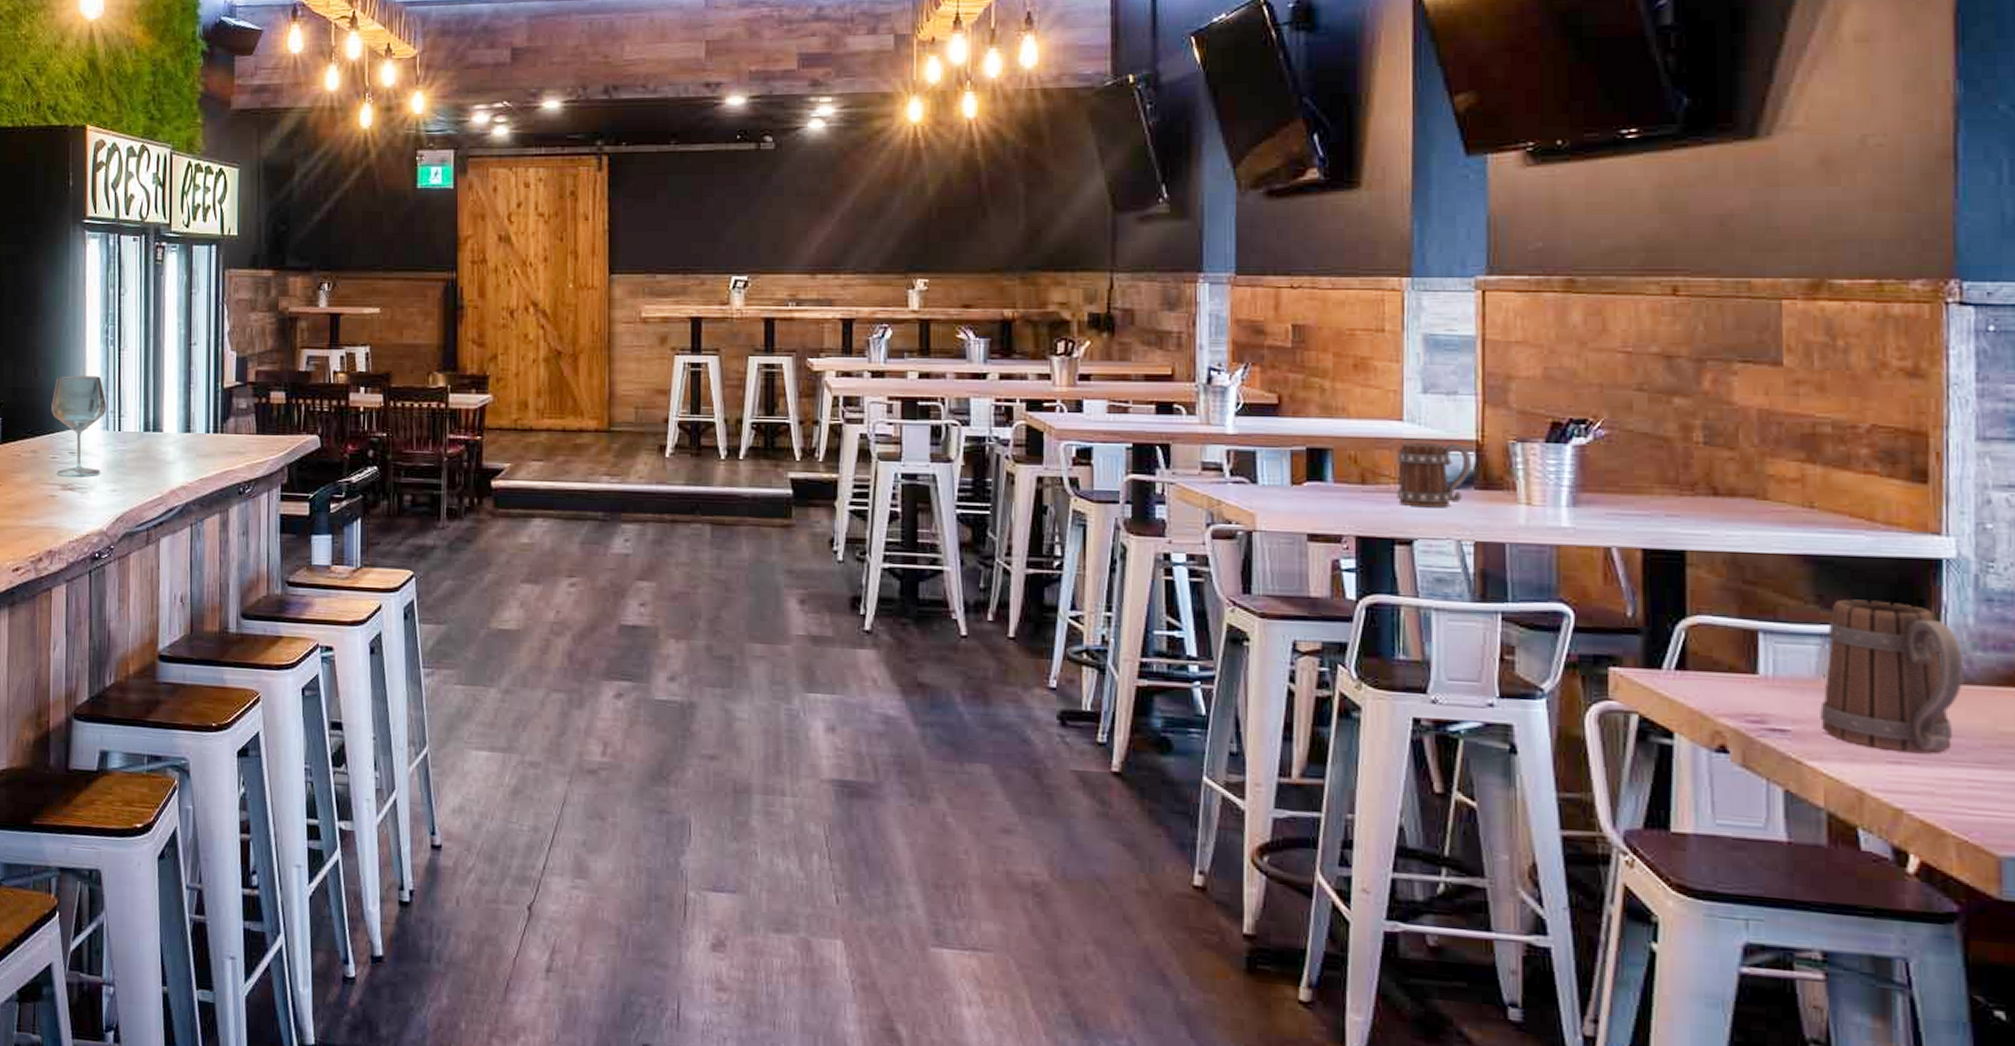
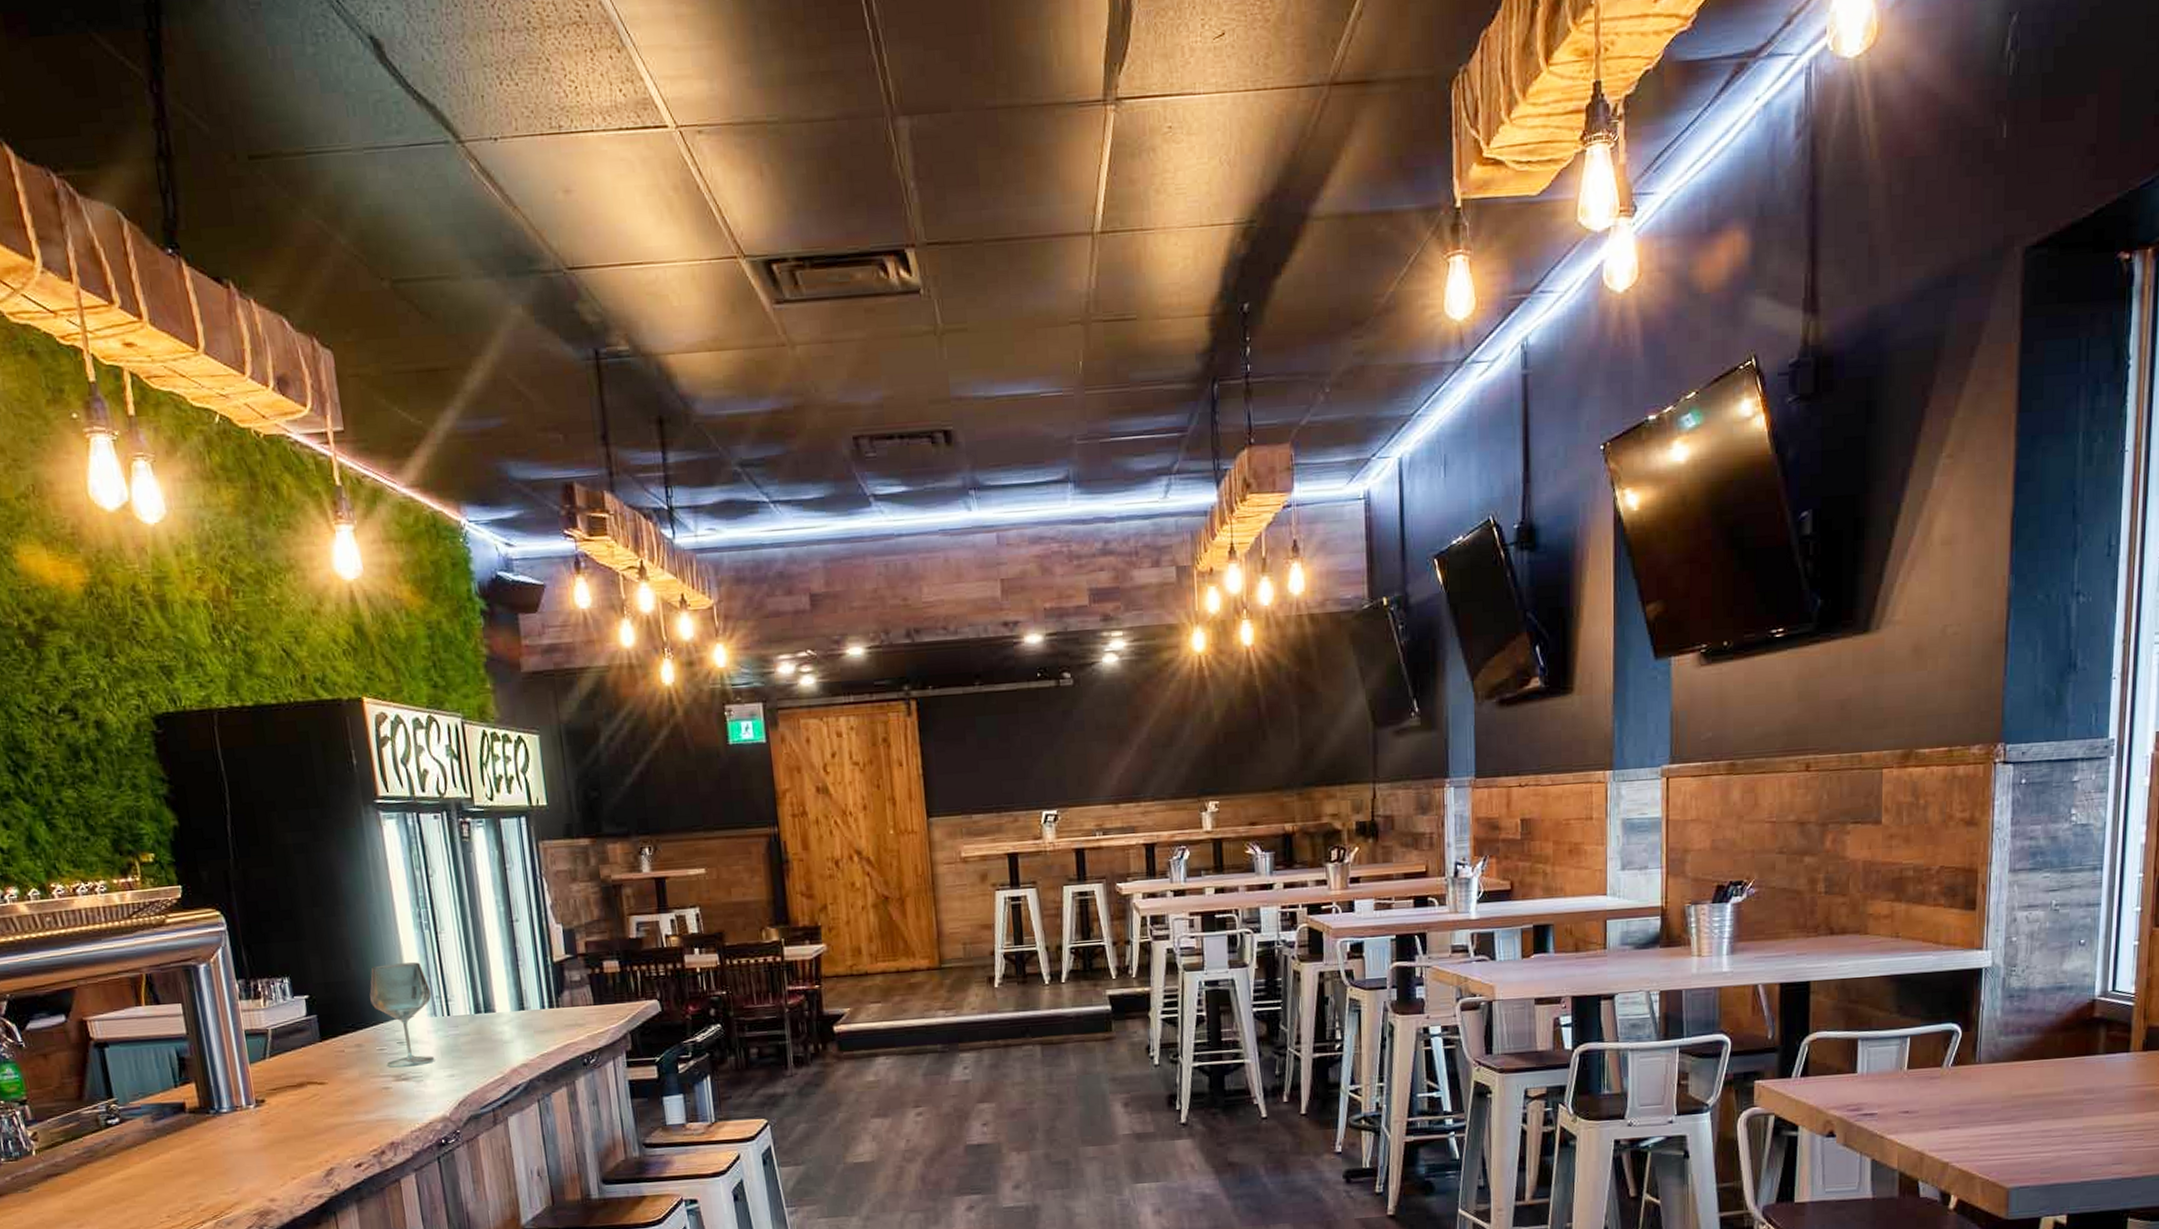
beer mug: present [1396,442,1472,507] -> none [1602,911,1658,967]
beer mug: present [1820,599,1964,754] -> none [1897,1005,1993,1120]

